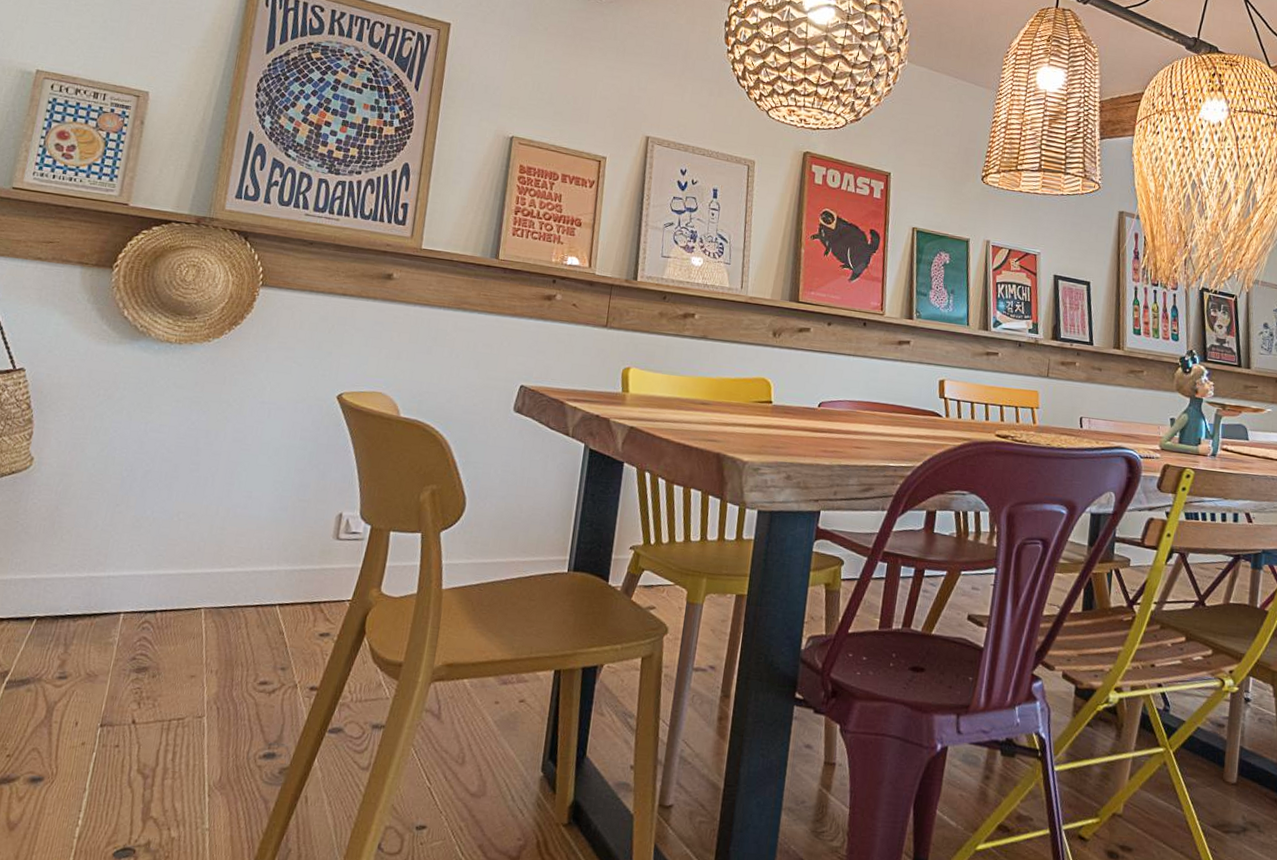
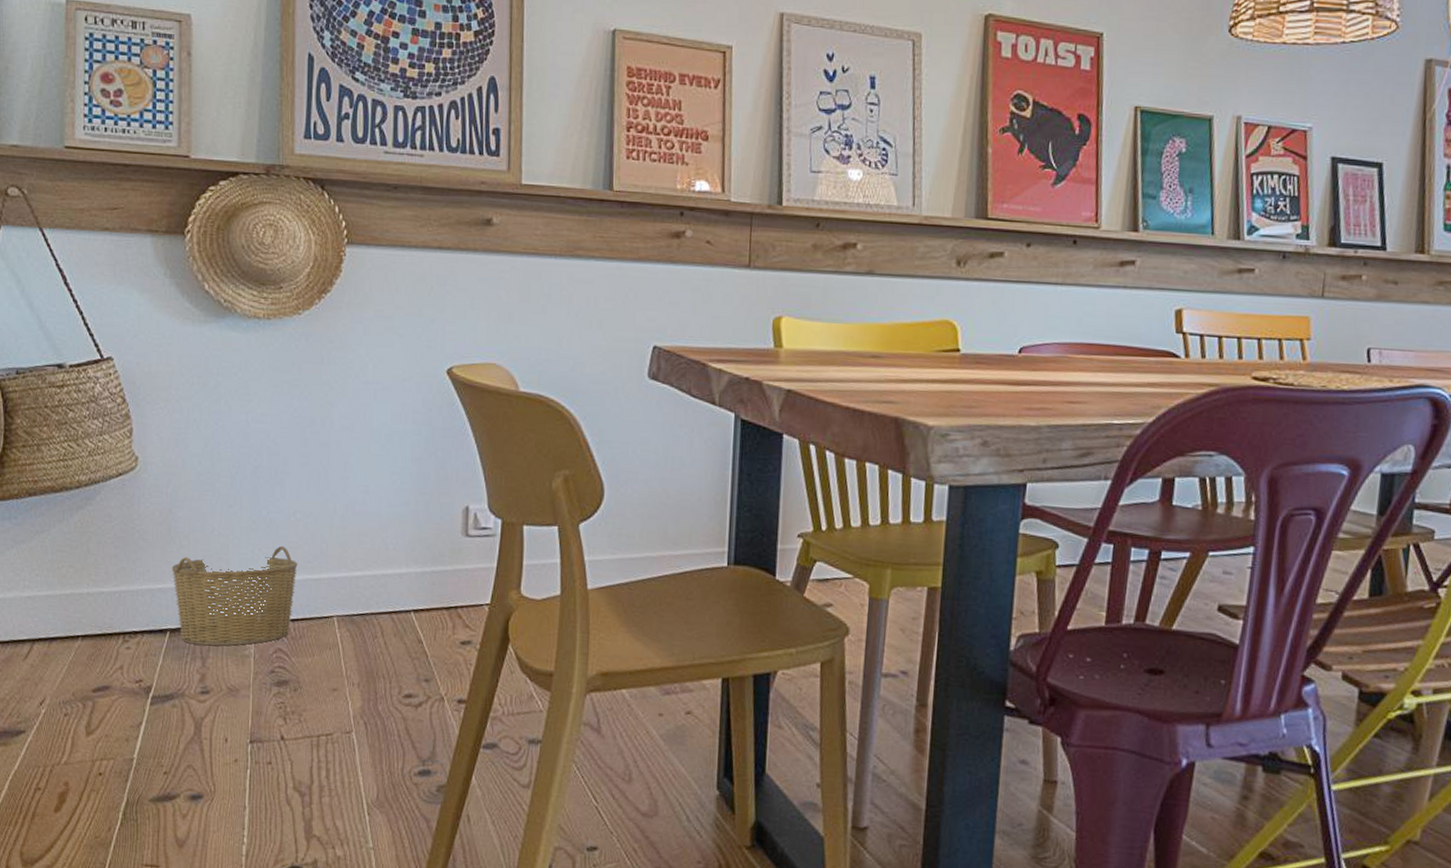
basket: none [47,542,175,634] -> present [171,545,298,646]

